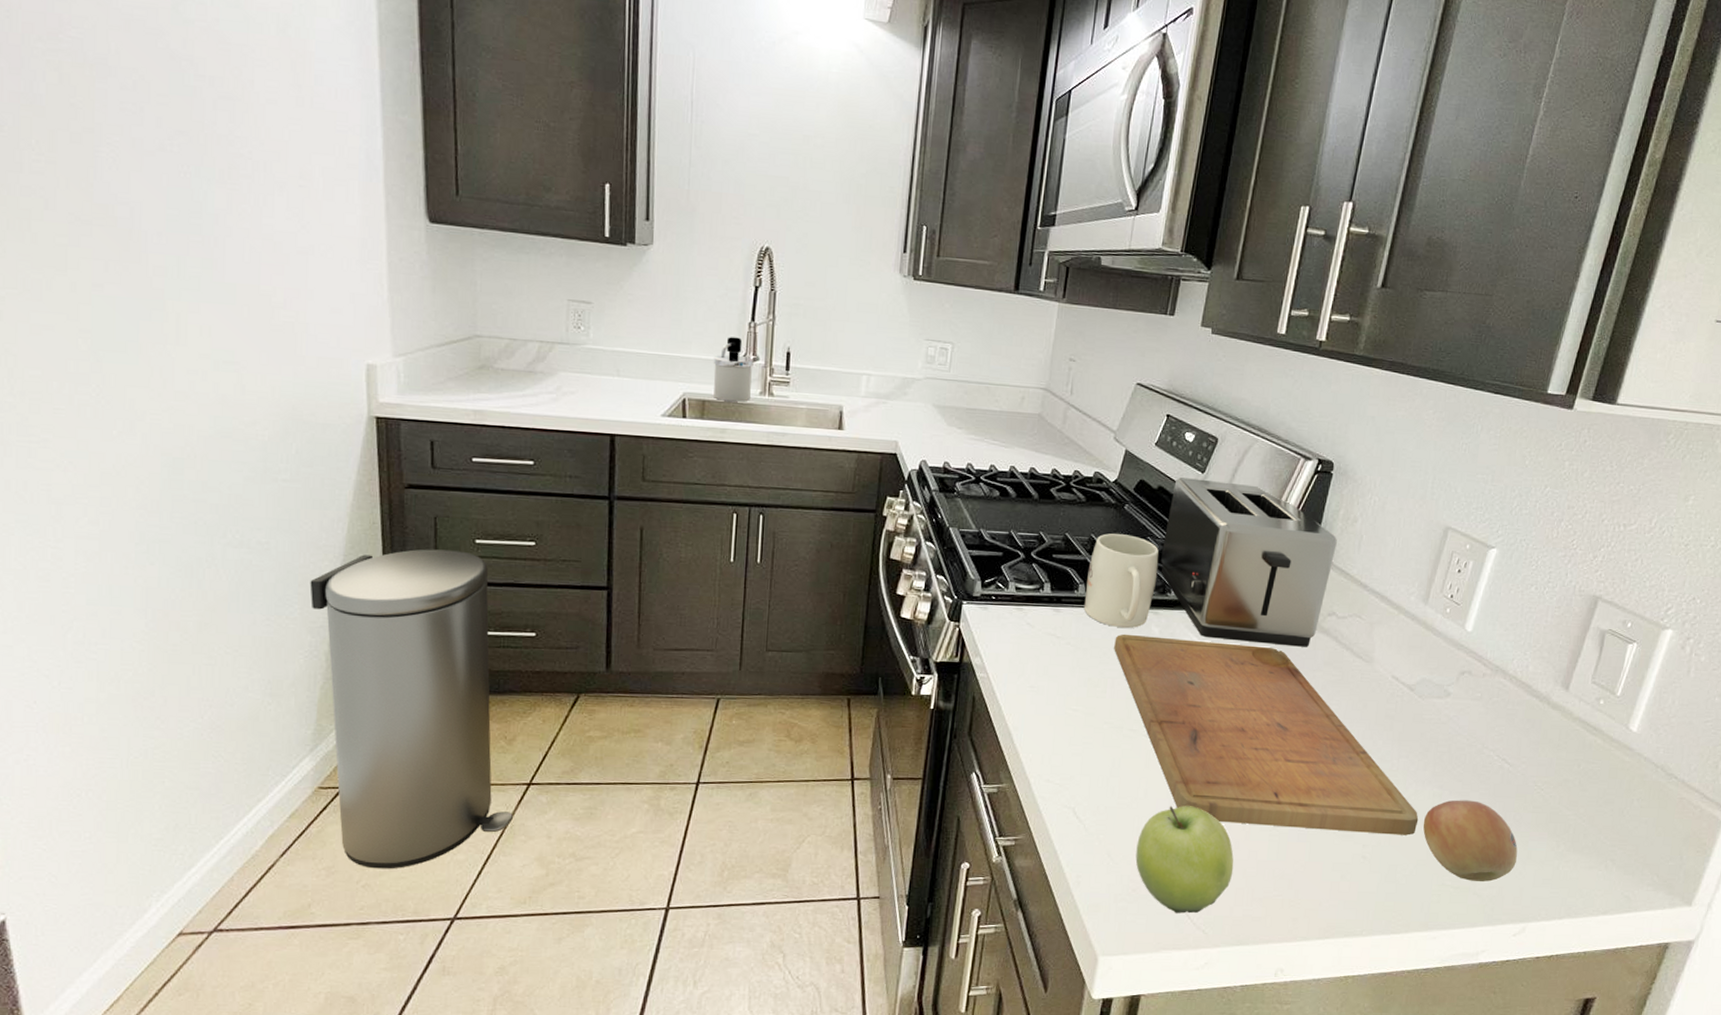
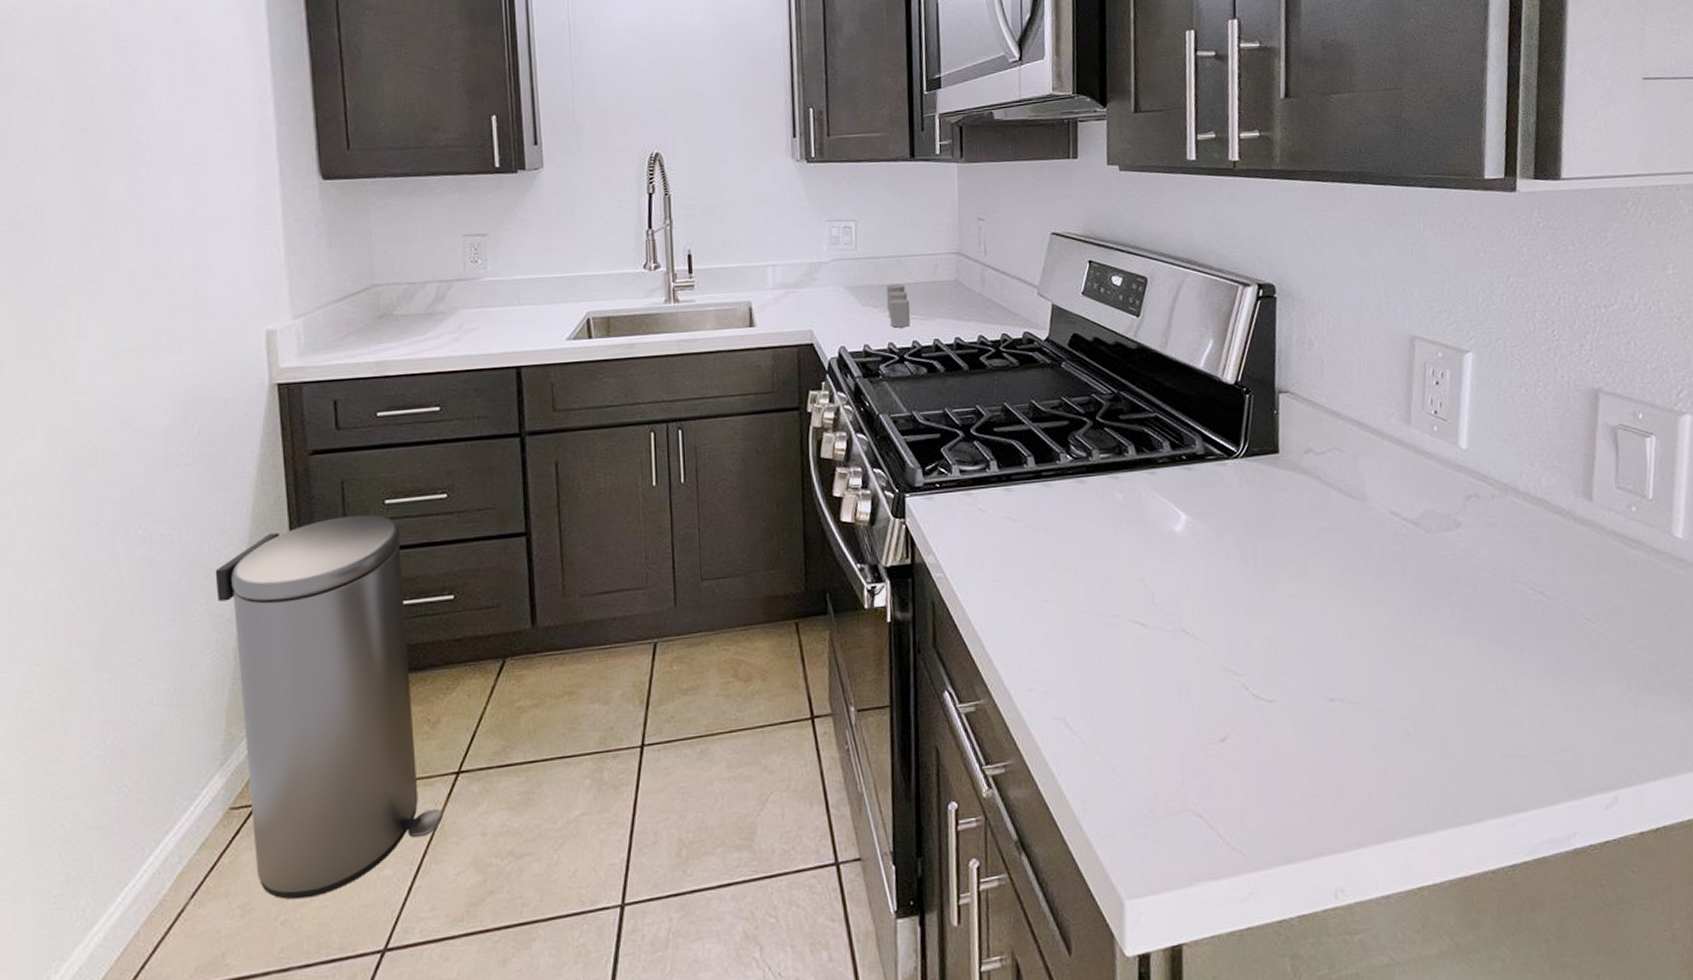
soap dispenser: present [713,337,754,402] -> none [614,247,656,315]
canister: none [971,409,993,451] -> present [886,283,911,328]
mug: present [1084,533,1159,629] -> none [1034,394,1111,500]
cutting board: present [1114,634,1419,836] -> none [1076,498,1460,713]
fruit: present [1135,805,1234,913] -> none [1143,697,1261,833]
toaster: present [1160,477,1337,647] -> none [1109,321,1298,498]
fruit: present [1423,800,1518,882] -> none [1465,646,1586,746]

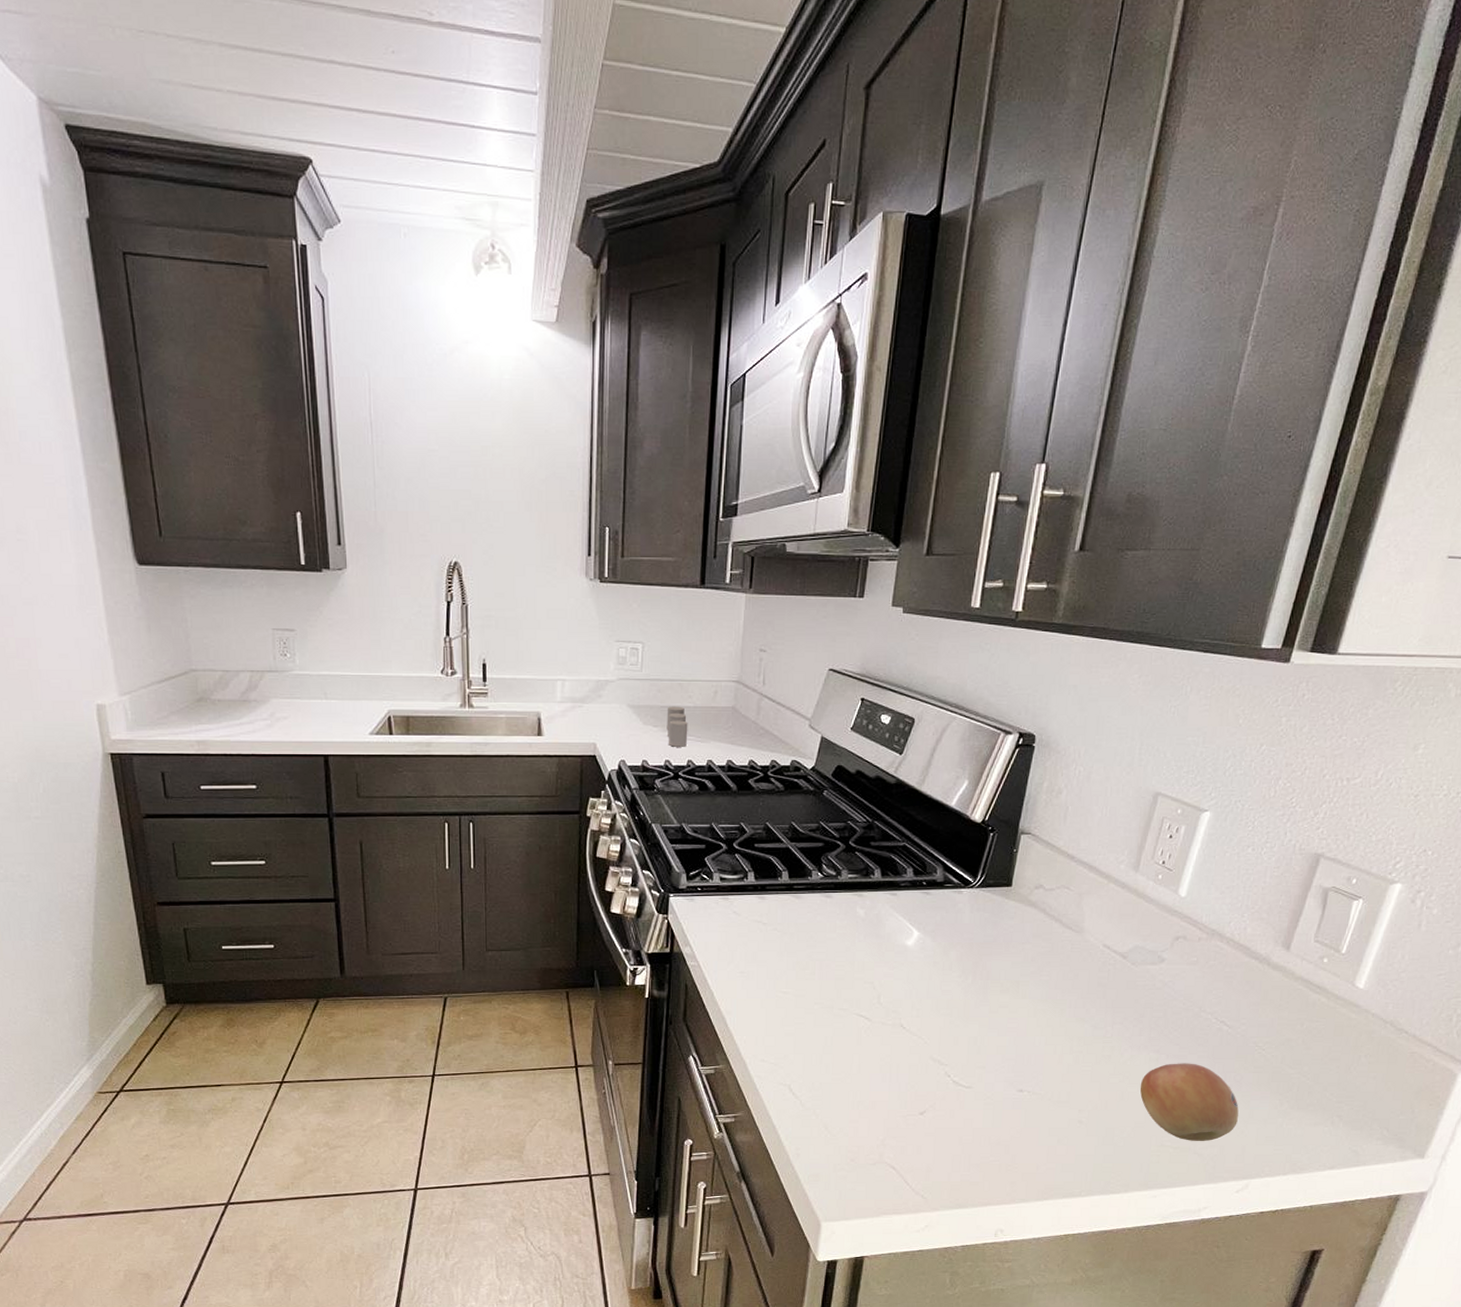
pedal bin: present [215,514,443,900] -> none [69,873,270,1162]
fruit: none [1465,646,1586,746] -> present [1139,1063,1239,1141]

